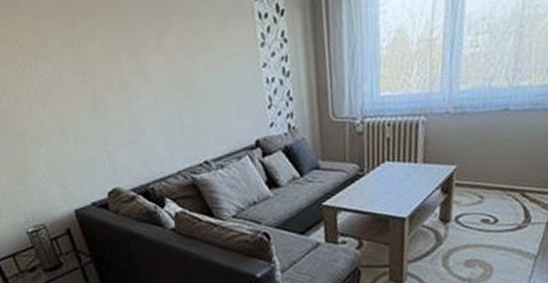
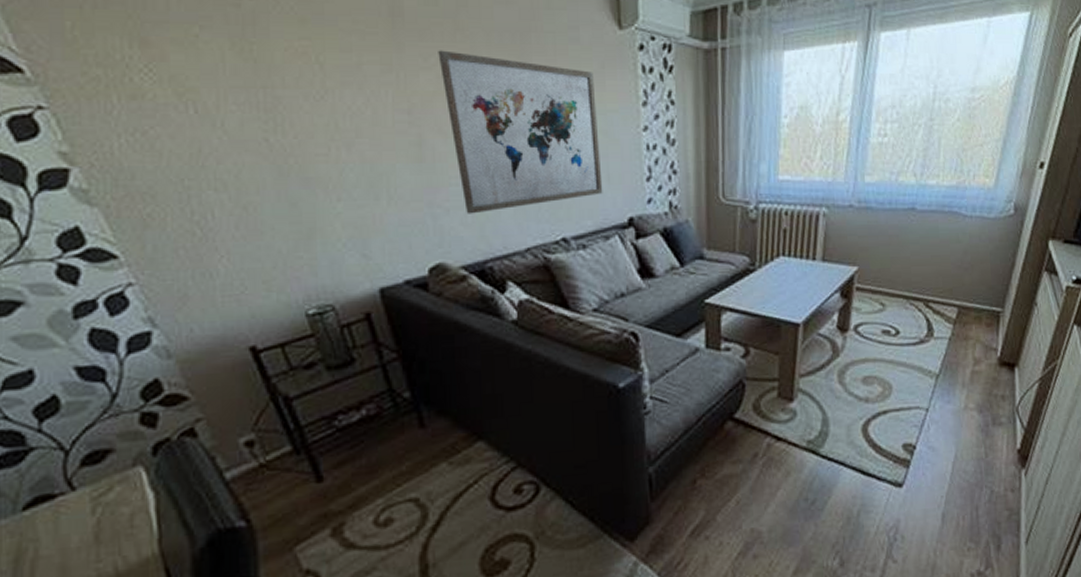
wall art: none [101,22,234,149] -> present [438,50,603,214]

